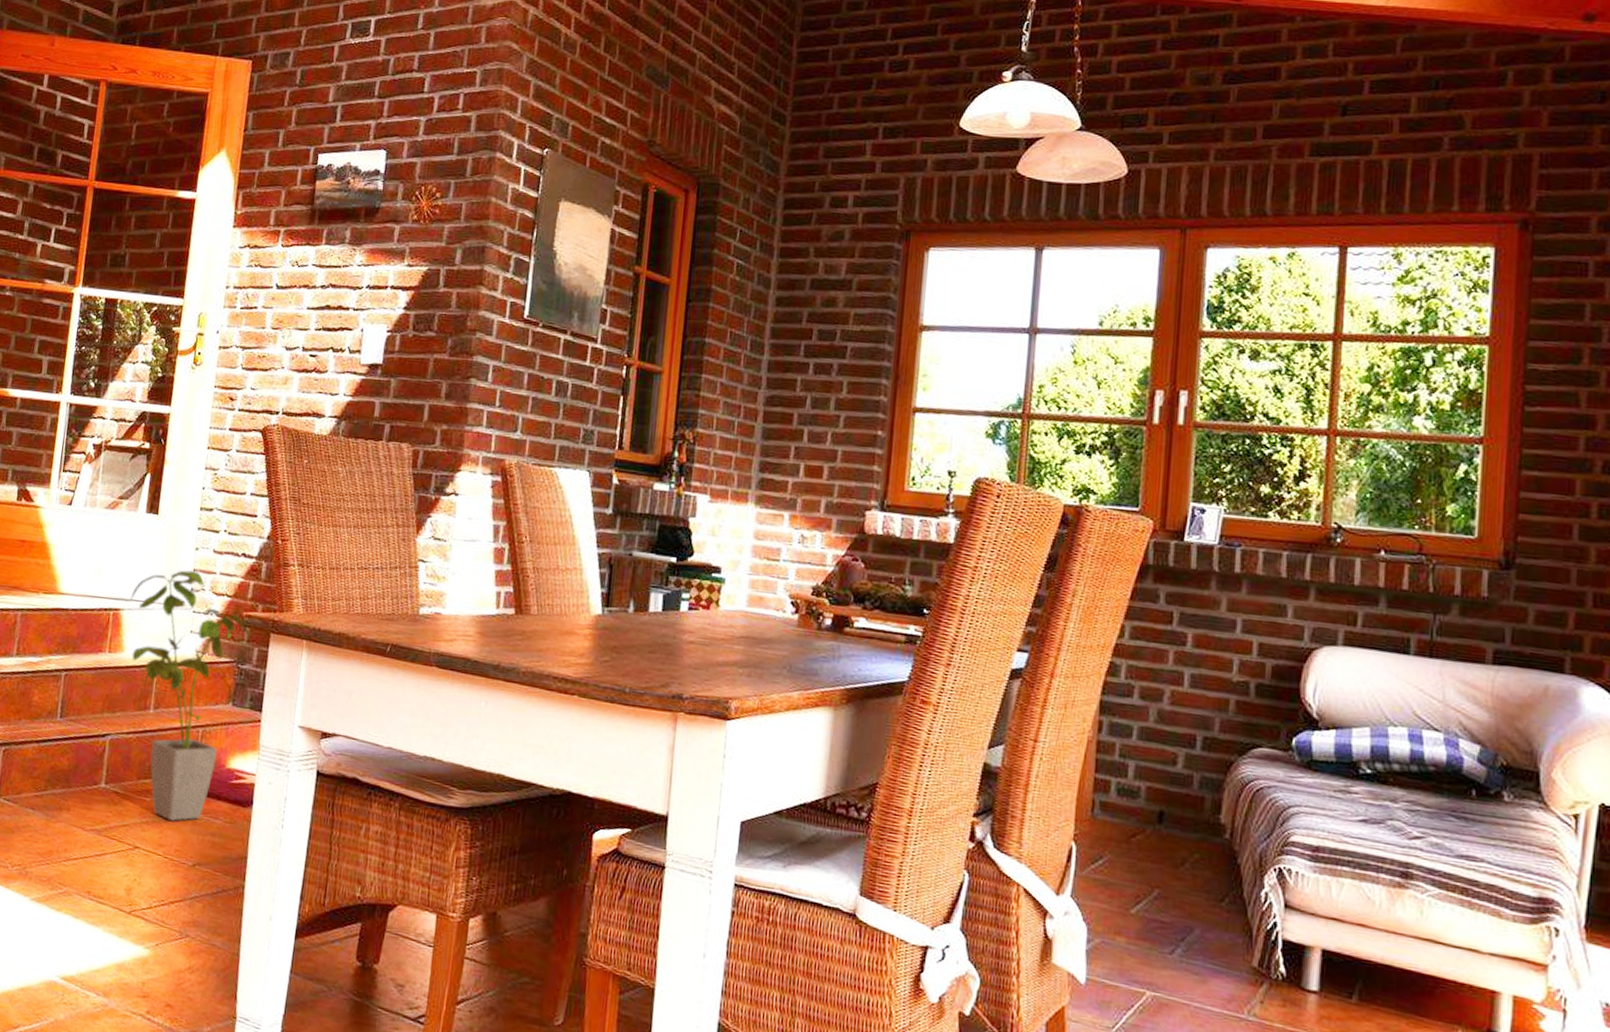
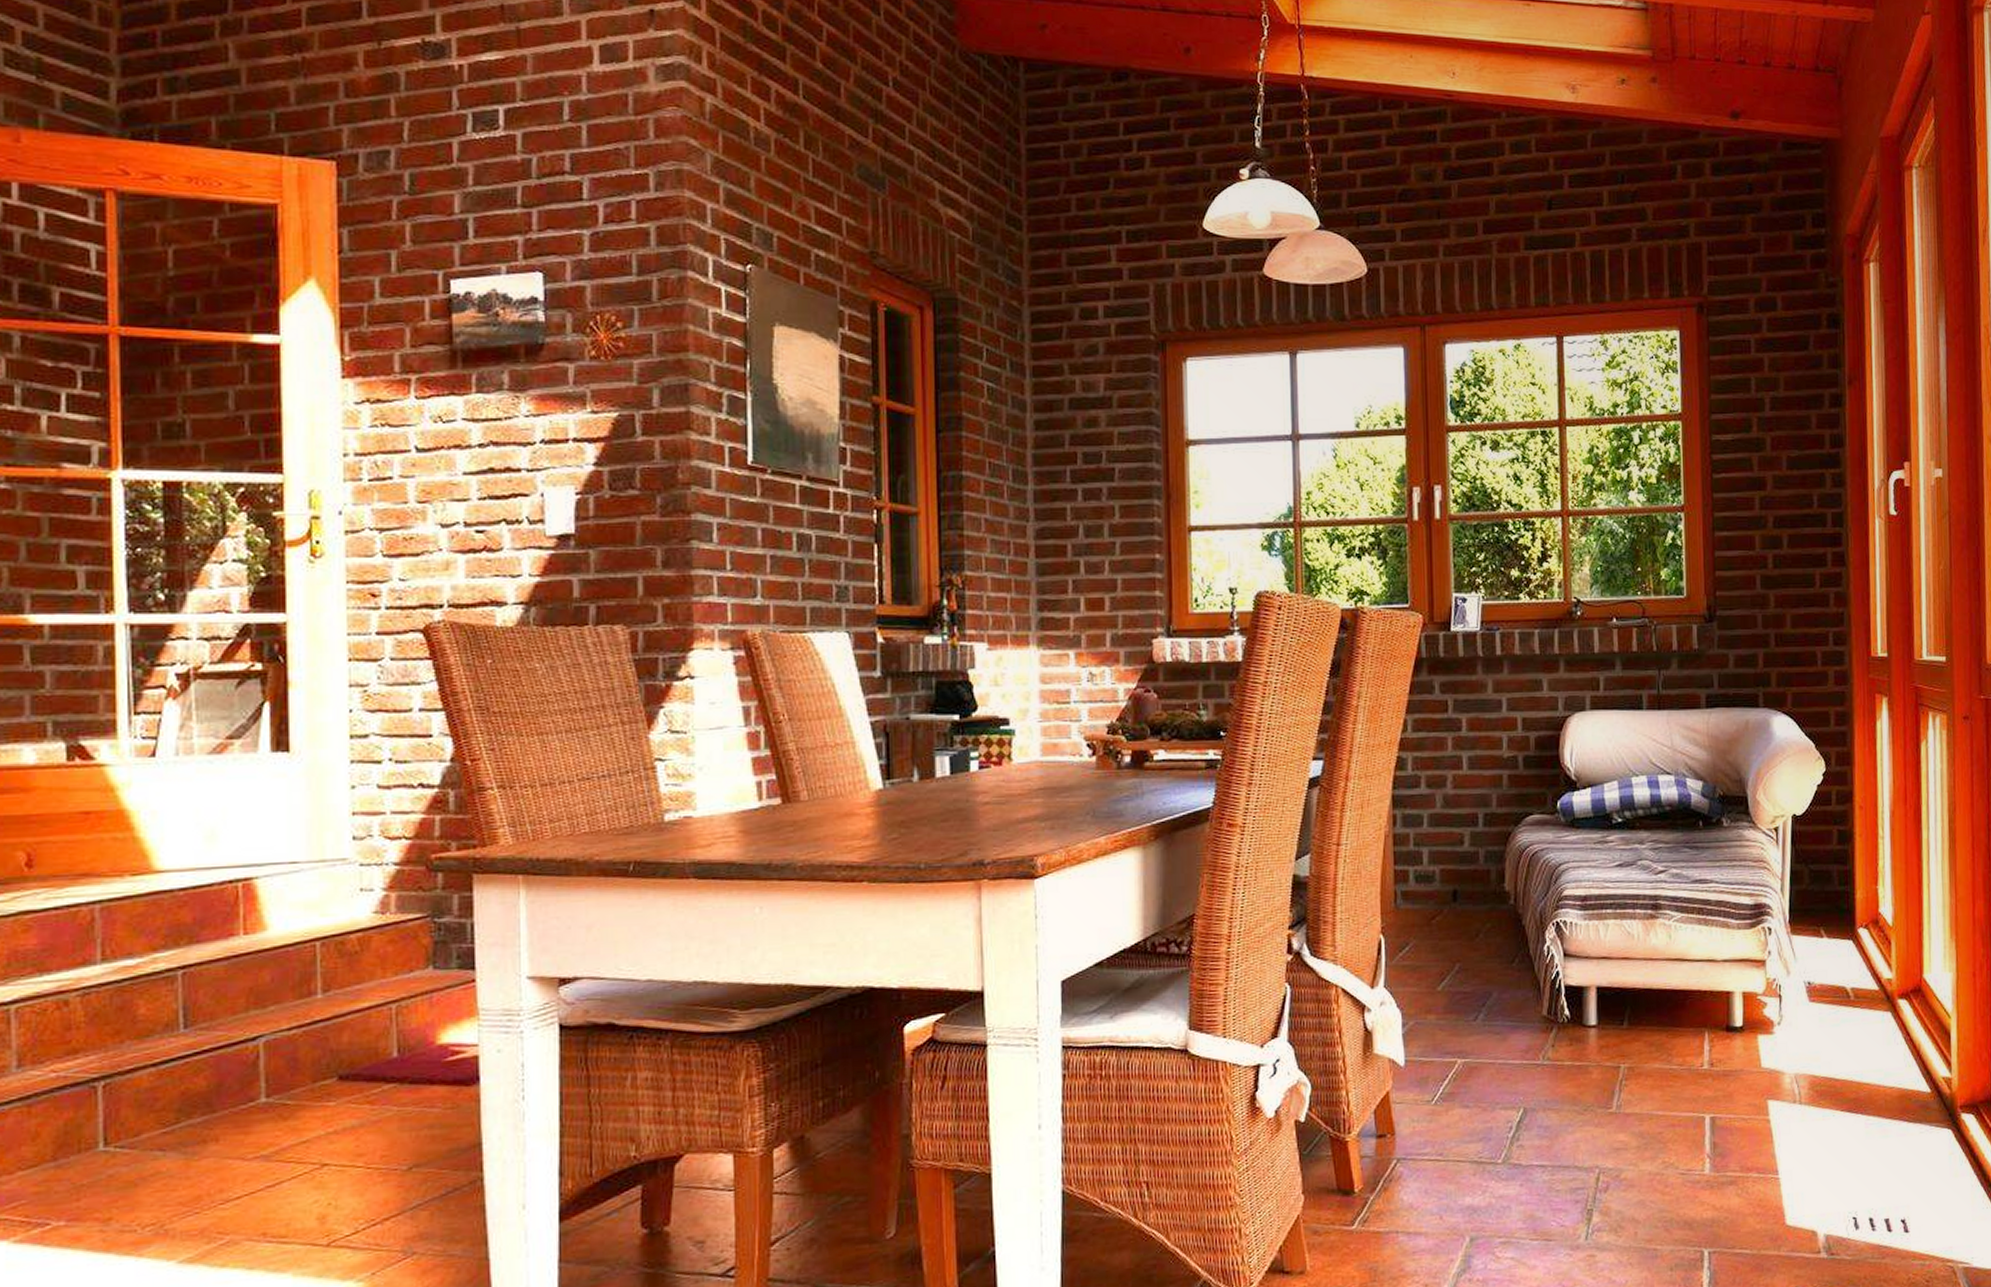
house plant: present [130,570,250,821] -> none [265,815,445,1123]

